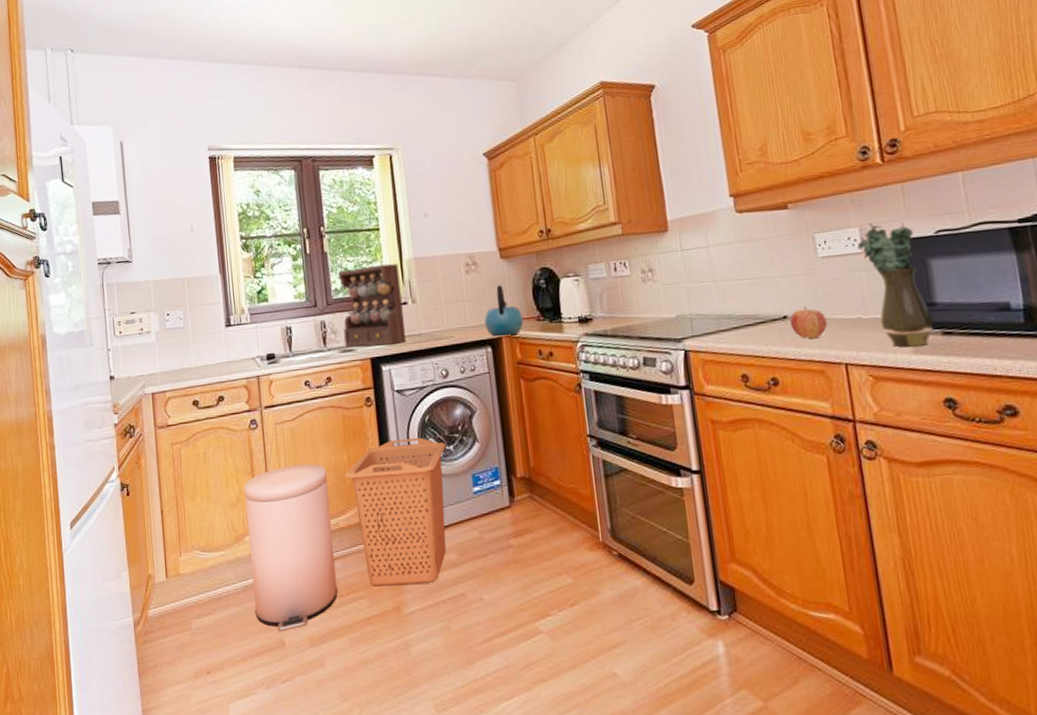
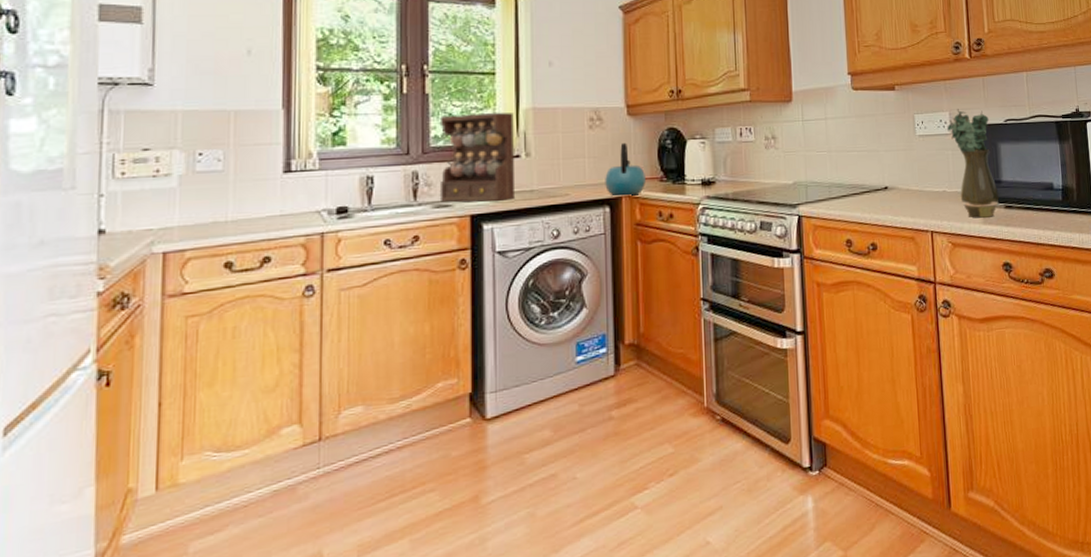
pedal bin: present [244,463,338,632] -> none [285,336,402,543]
laundry basket: present [344,437,447,587] -> none [424,303,551,476]
fruit: present [789,306,827,339] -> none [889,179,919,209]

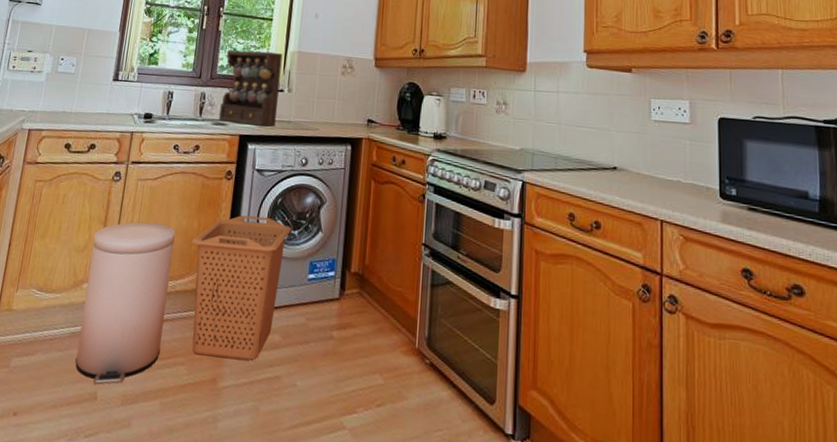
pedal bin: none [285,336,402,543] -> present [75,221,176,385]
laundry basket: none [424,303,551,476] -> present [191,215,292,360]
kettle: present [605,142,645,197] -> none [349,90,385,139]
vase: present [947,109,999,218] -> none [686,99,742,217]

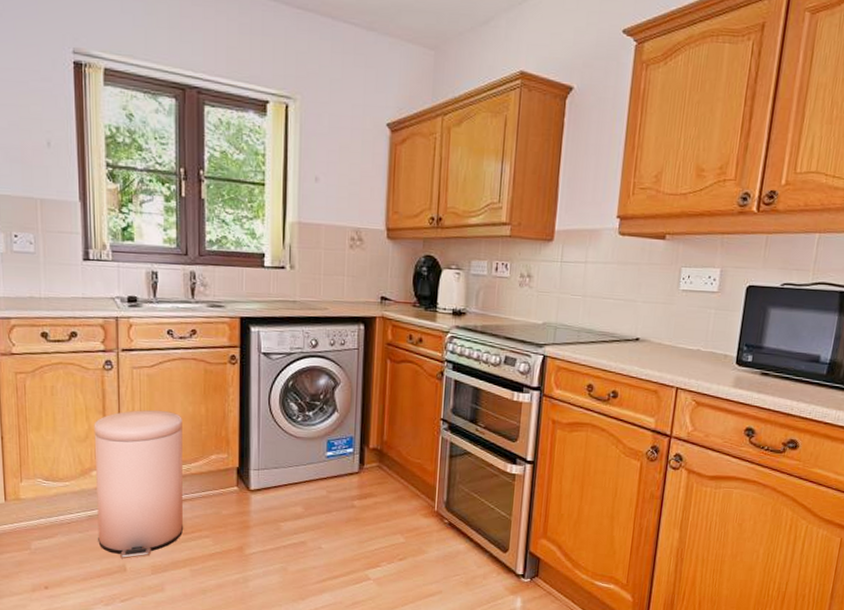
laundry basket: present [191,215,292,360] -> none [201,399,307,530]
spice rack: present [219,50,283,128] -> none [214,221,280,308]

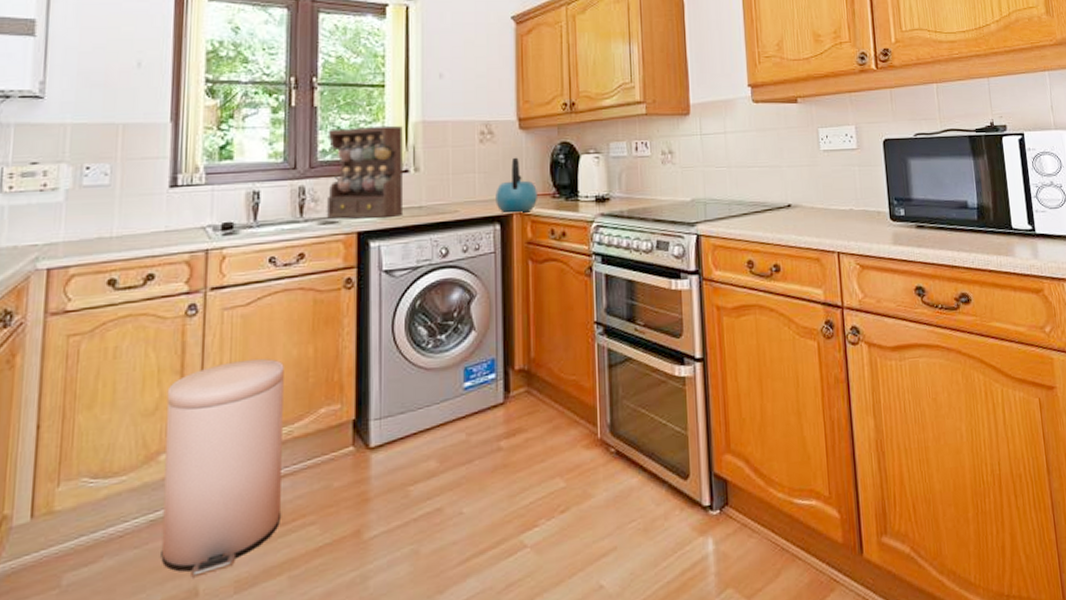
spice rack: none [214,221,280,308] -> present [327,125,403,219]
kettle: none [361,265,400,317] -> present [495,157,537,214]

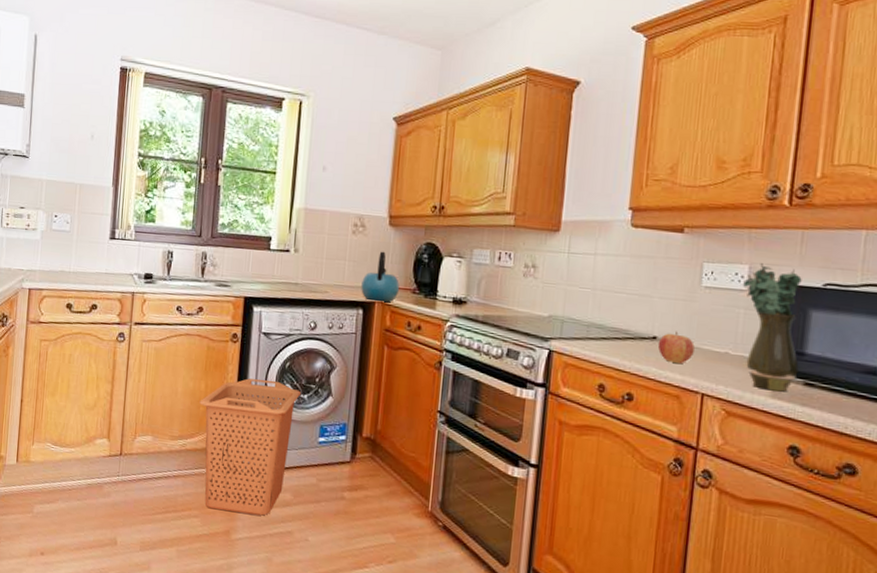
pedal bin: present [161,358,284,578] -> none [94,382,183,532]
laundry basket: none [307,325,438,508] -> present [199,378,302,516]
spice rack: present [327,125,403,219] -> none [222,206,288,290]
fruit: none [793,196,825,228] -> present [657,331,695,364]
vase: none [853,122,910,239] -> present [743,263,802,392]

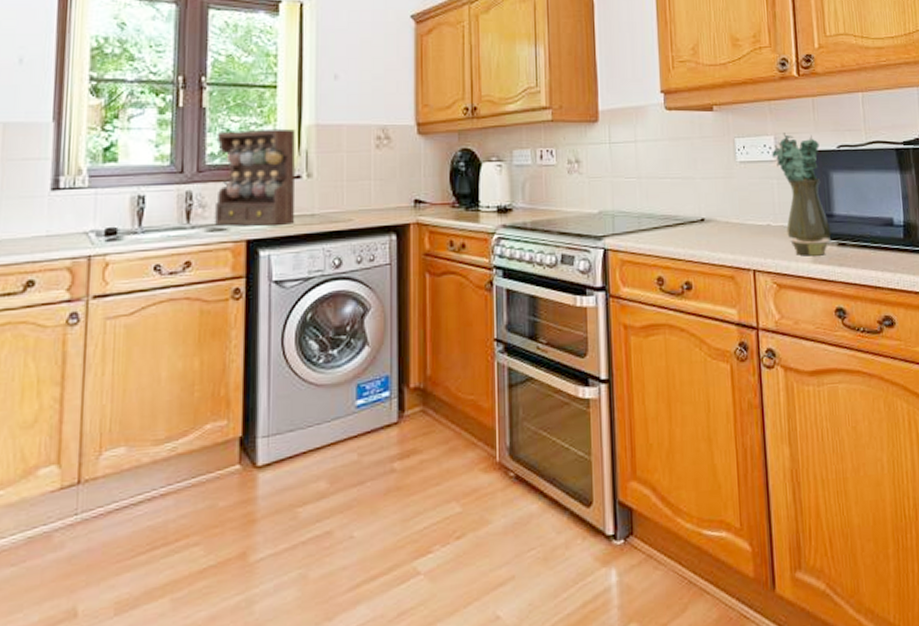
laundry basket: present [199,378,302,516] -> none [193,339,330,528]
spice rack: none [222,206,288,290] -> present [215,128,295,227]
kettle: present [361,251,399,303] -> none [392,164,436,223]
fruit: present [657,331,695,364] -> none [706,210,740,244]

